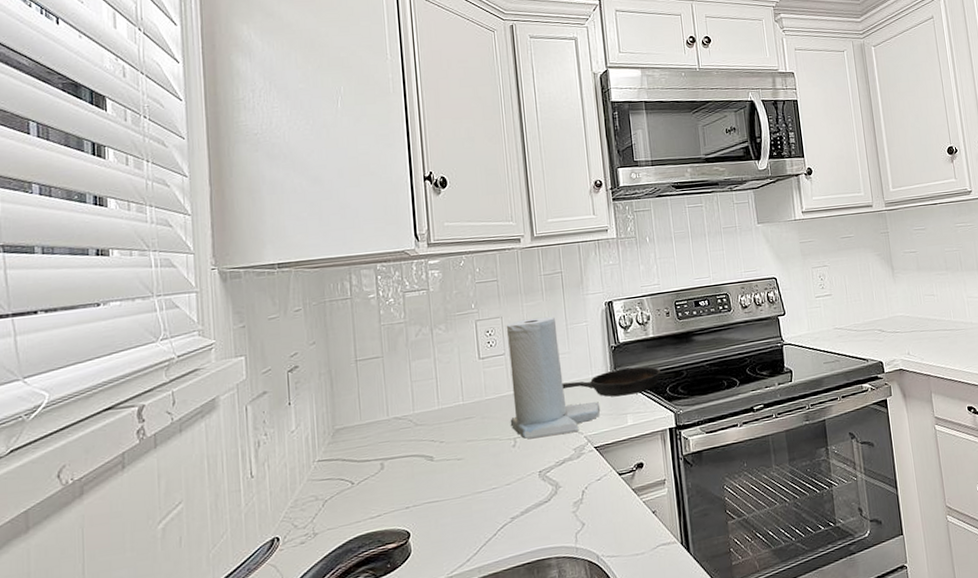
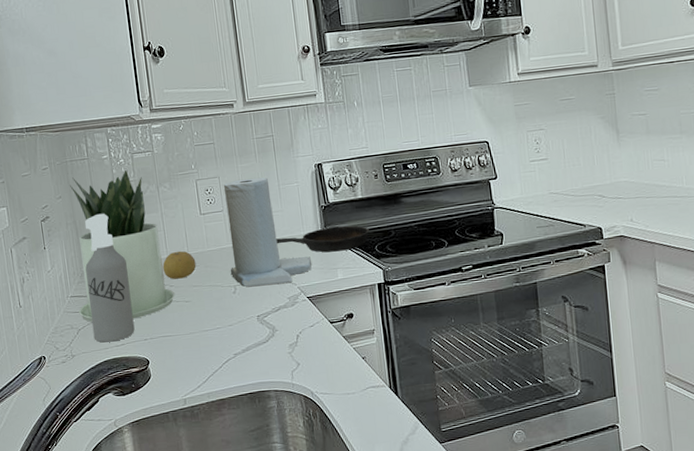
planter: none [326,311,446,491] -> present [69,170,176,322]
spray bottle: none [339,360,395,515] -> present [85,213,135,343]
fruit: none [432,400,472,434] -> present [162,250,196,279]

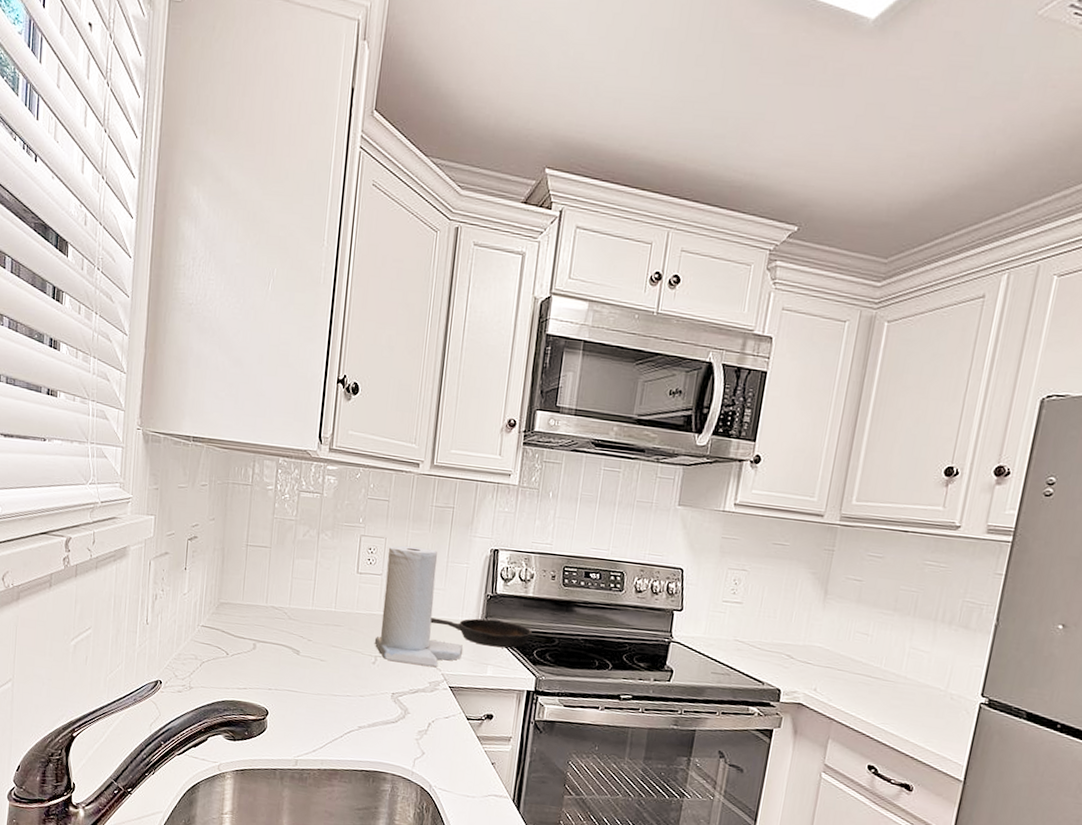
planter: present [69,170,176,322] -> none [206,501,312,665]
spray bottle: present [85,213,135,343] -> none [216,546,268,684]
fruit: present [162,250,196,279] -> none [304,605,341,636]

